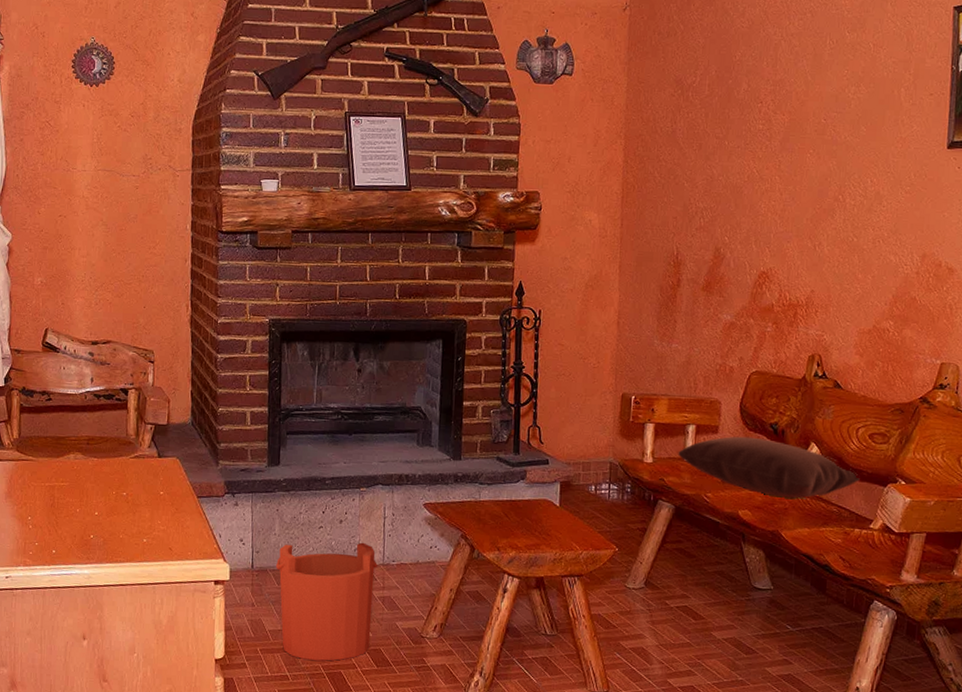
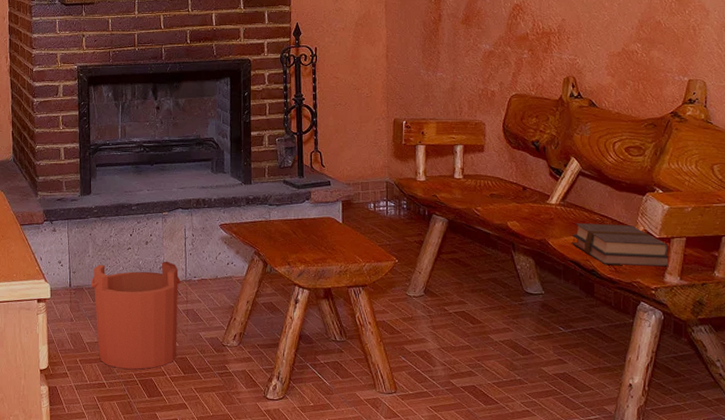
cushion: present [678,436,860,499] -> none [448,154,619,209]
book: none [805,514,908,564] -> present [571,223,669,267]

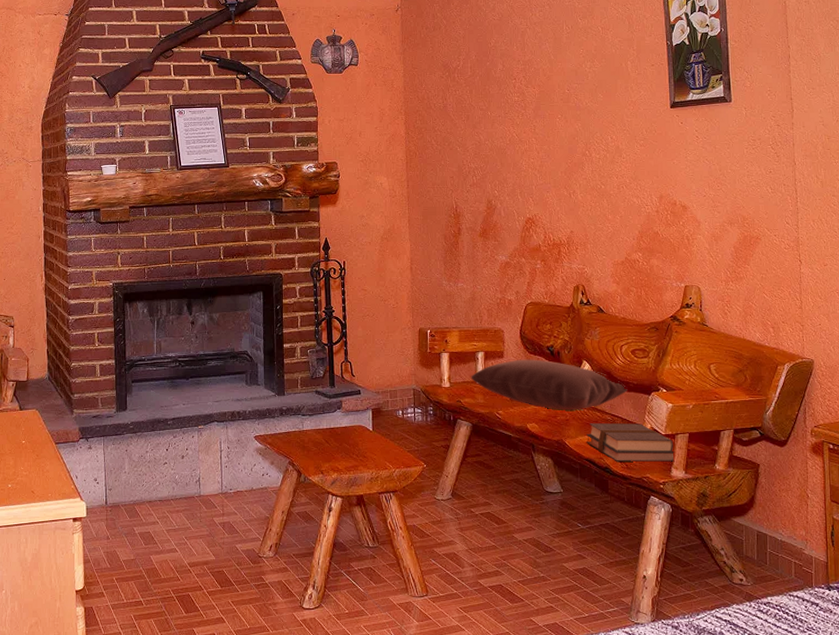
wooden bucket: present [91,261,181,370] -> none [127,474,217,586]
cushion: none [448,154,619,209] -> present [471,359,628,410]

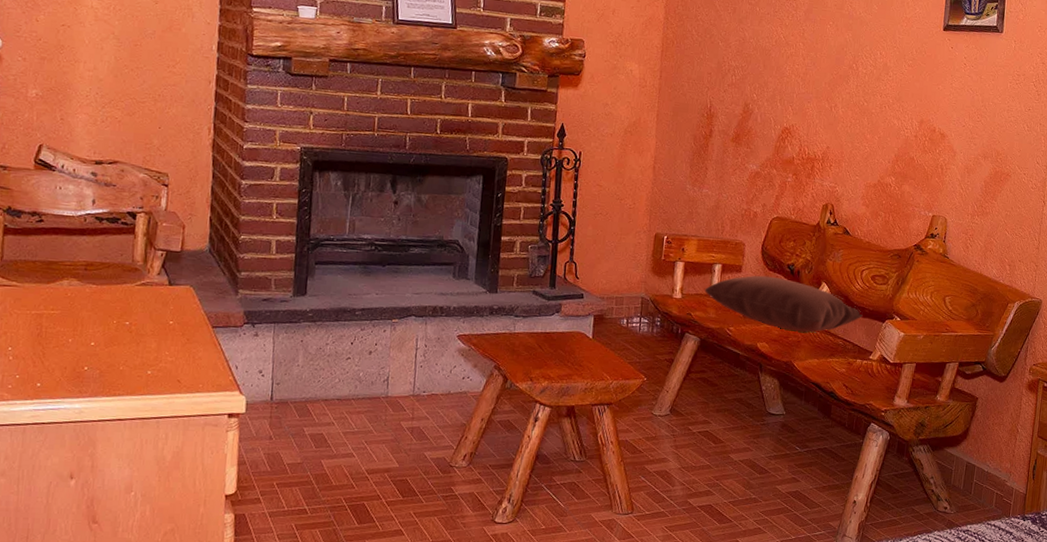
book: present [586,423,675,462] -> none [814,346,901,391]

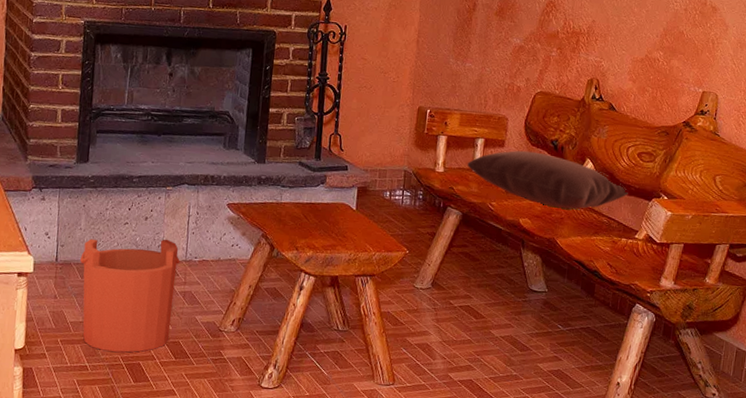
wooden bucket: none [298,373,407,494] -> present [80,238,180,353]

